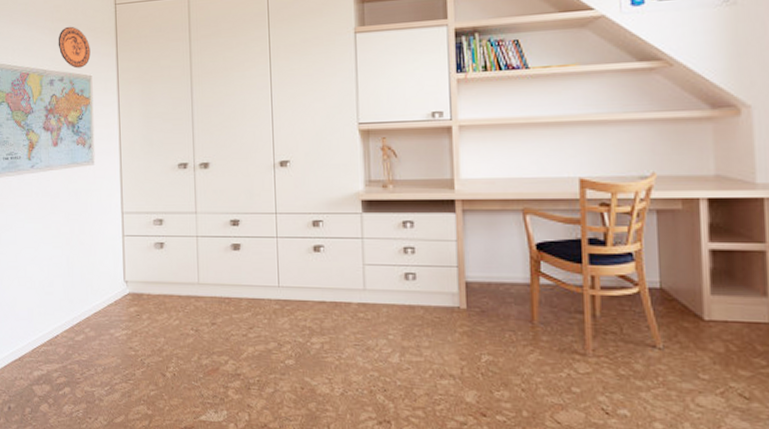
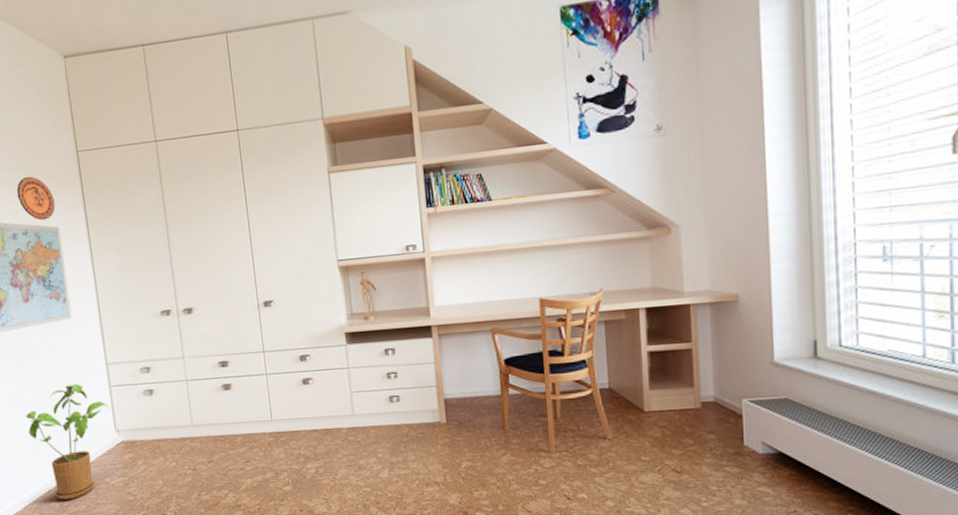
house plant: none [42,231,121,348] -> present [25,384,110,500]

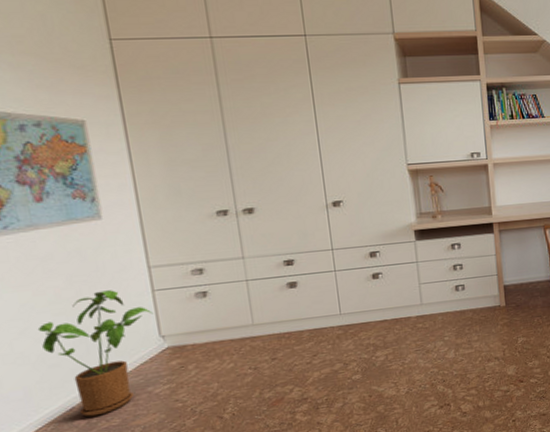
decorative plate: present [16,176,56,221] -> none [24,61,81,112]

